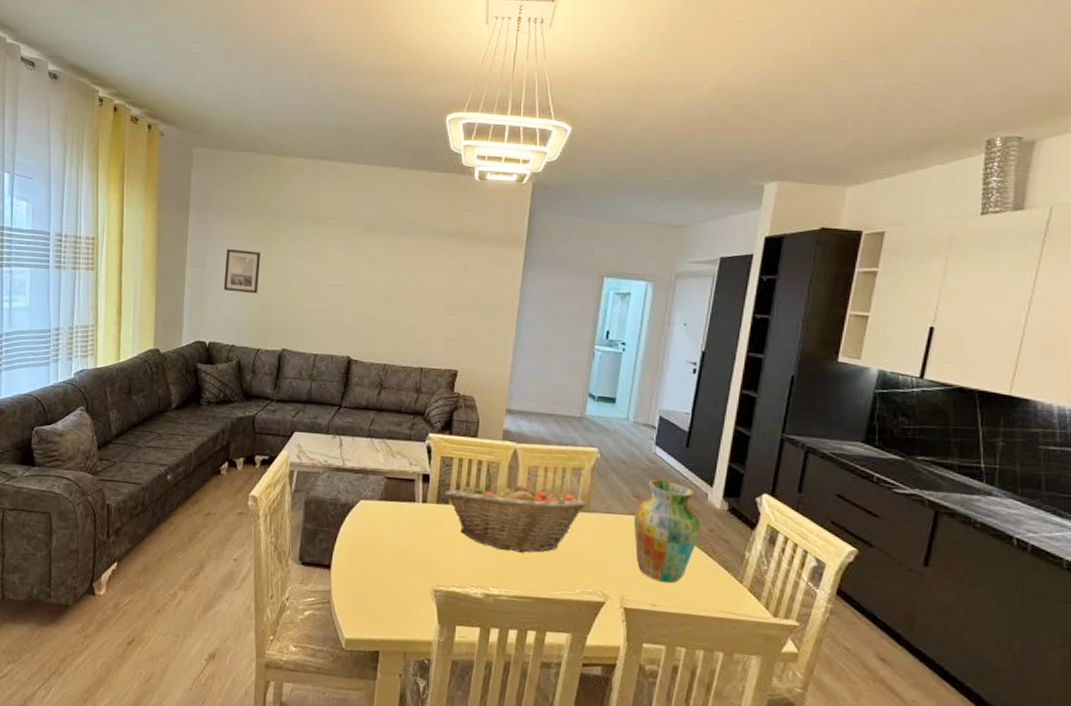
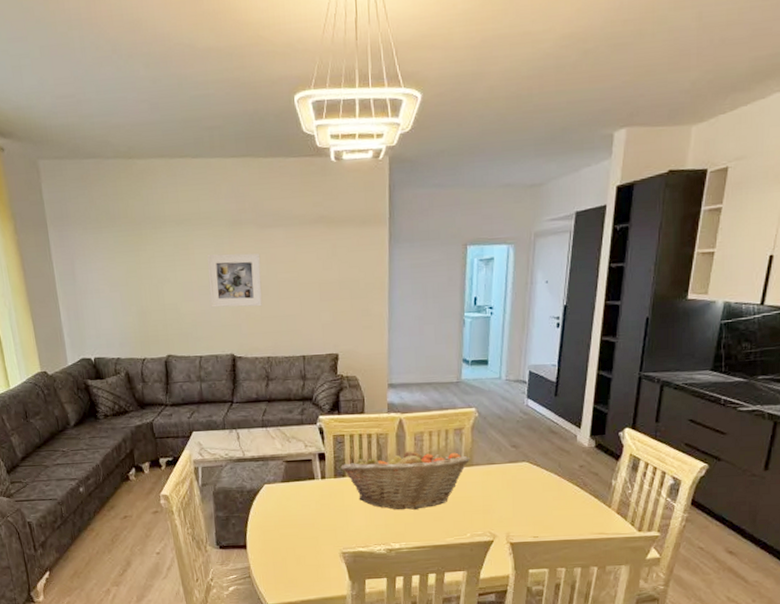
wall art: present [224,249,260,294] -> none [94,262,133,306]
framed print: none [334,254,392,312] -> present [207,253,263,308]
vase: present [633,479,700,584] -> none [512,427,571,517]

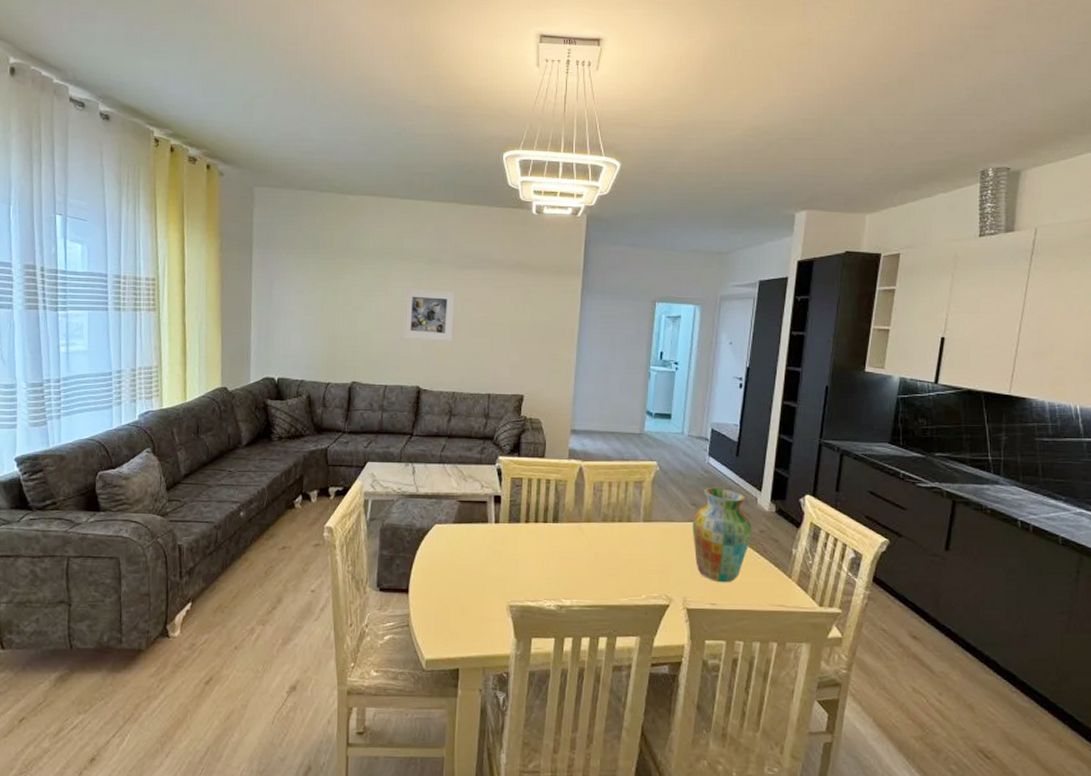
fruit basket: present [341,448,471,510] -> none [516,497,649,564]
vase: none [512,427,571,517] -> present [692,487,751,583]

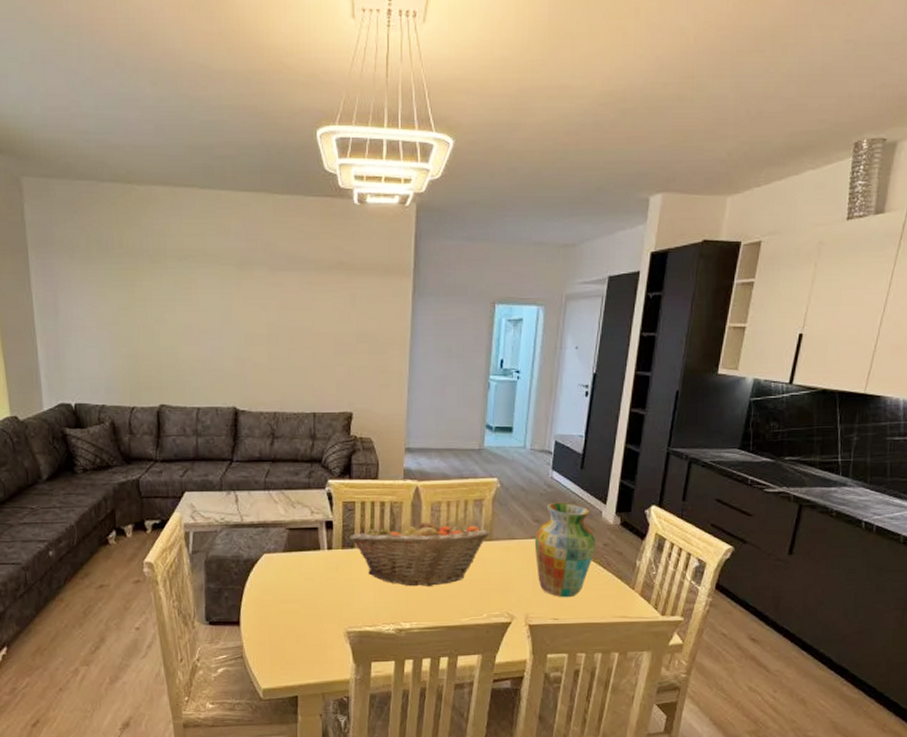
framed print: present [402,287,456,342] -> none [211,295,272,357]
fruit basket: none [516,497,649,564] -> present [349,519,490,587]

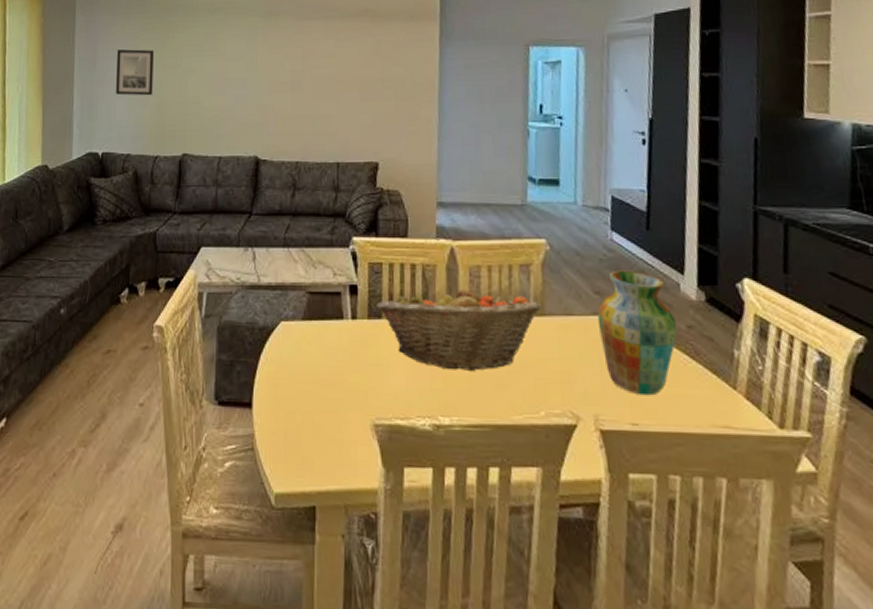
wall art: none [81,297,124,347] -> present [116,49,154,96]

